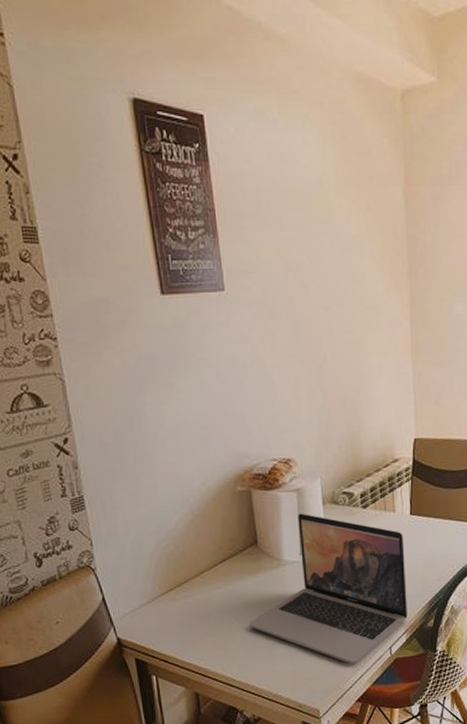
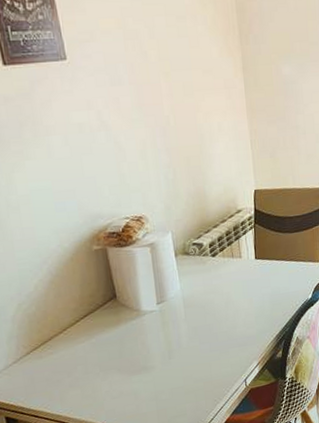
laptop: present [249,513,408,665] -> none [114,265,259,399]

